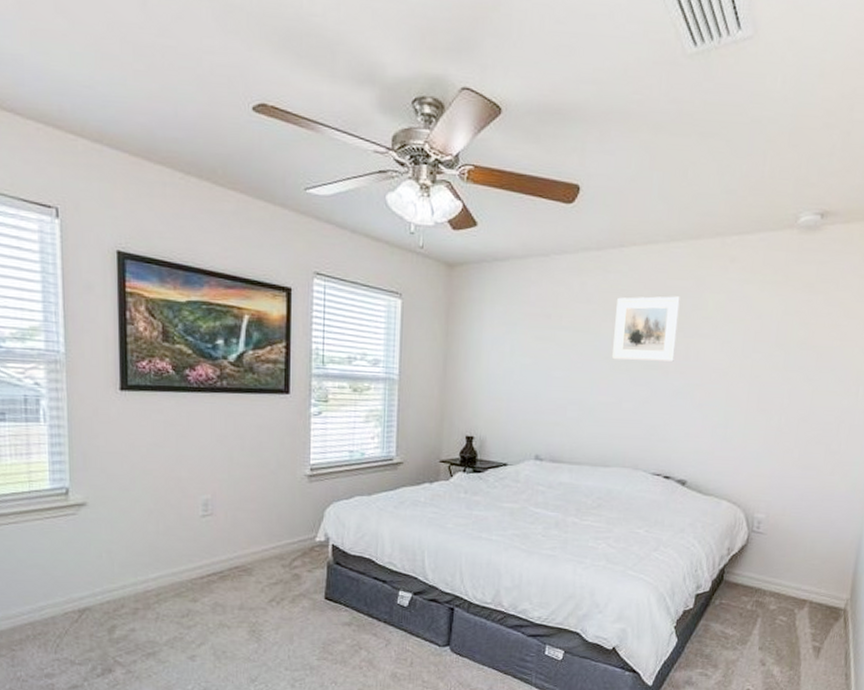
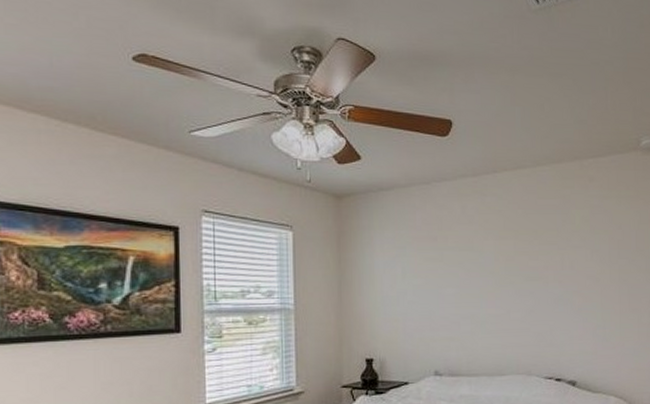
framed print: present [612,296,680,362] -> none [496,213,552,274]

